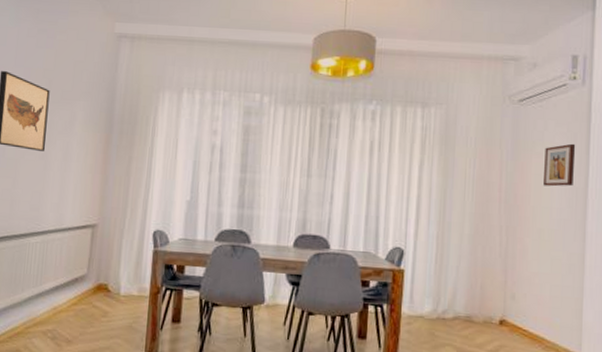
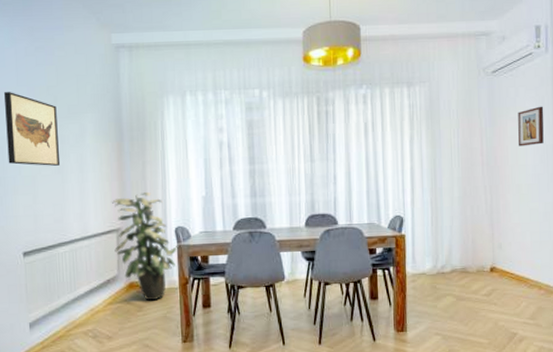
indoor plant: none [87,188,154,307] -> present [112,191,178,301]

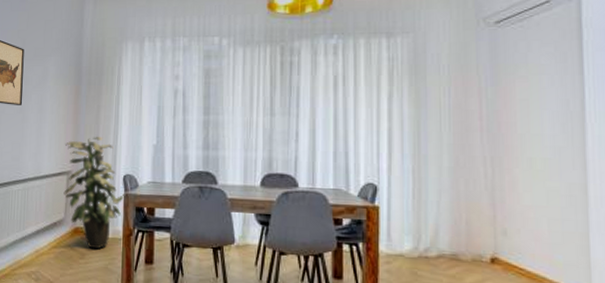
wall art: present [518,106,544,147] -> none [530,64,567,112]

